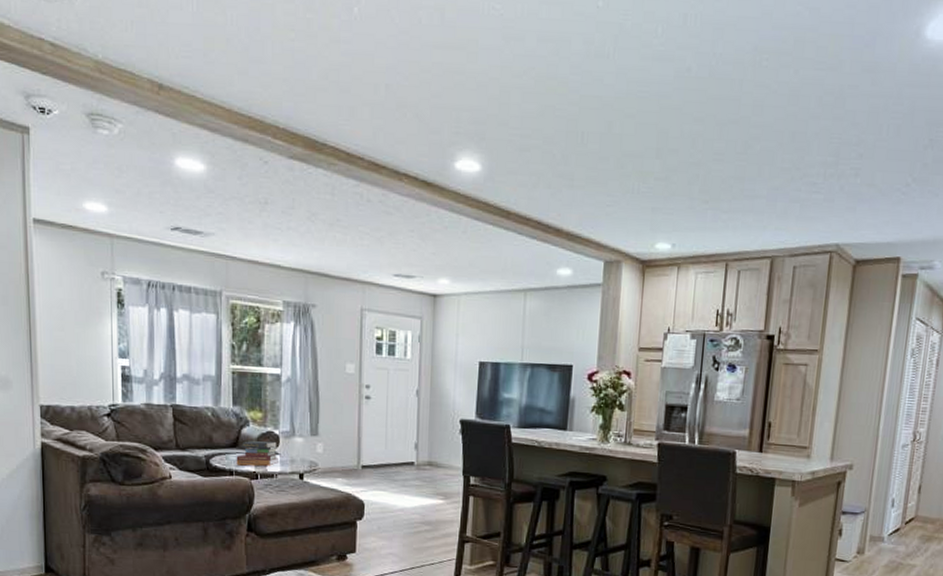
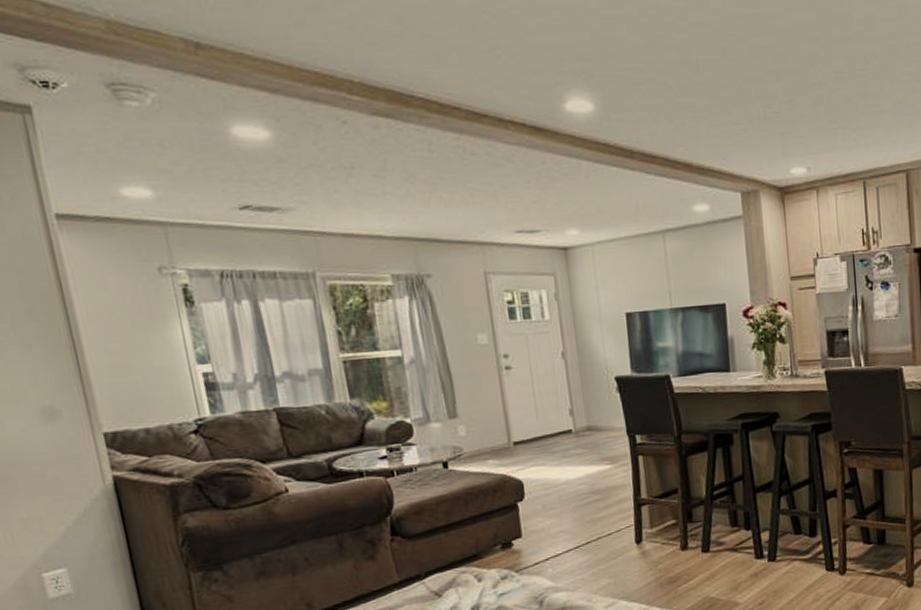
books: present [236,440,278,466] -> none [364,431,416,465]

